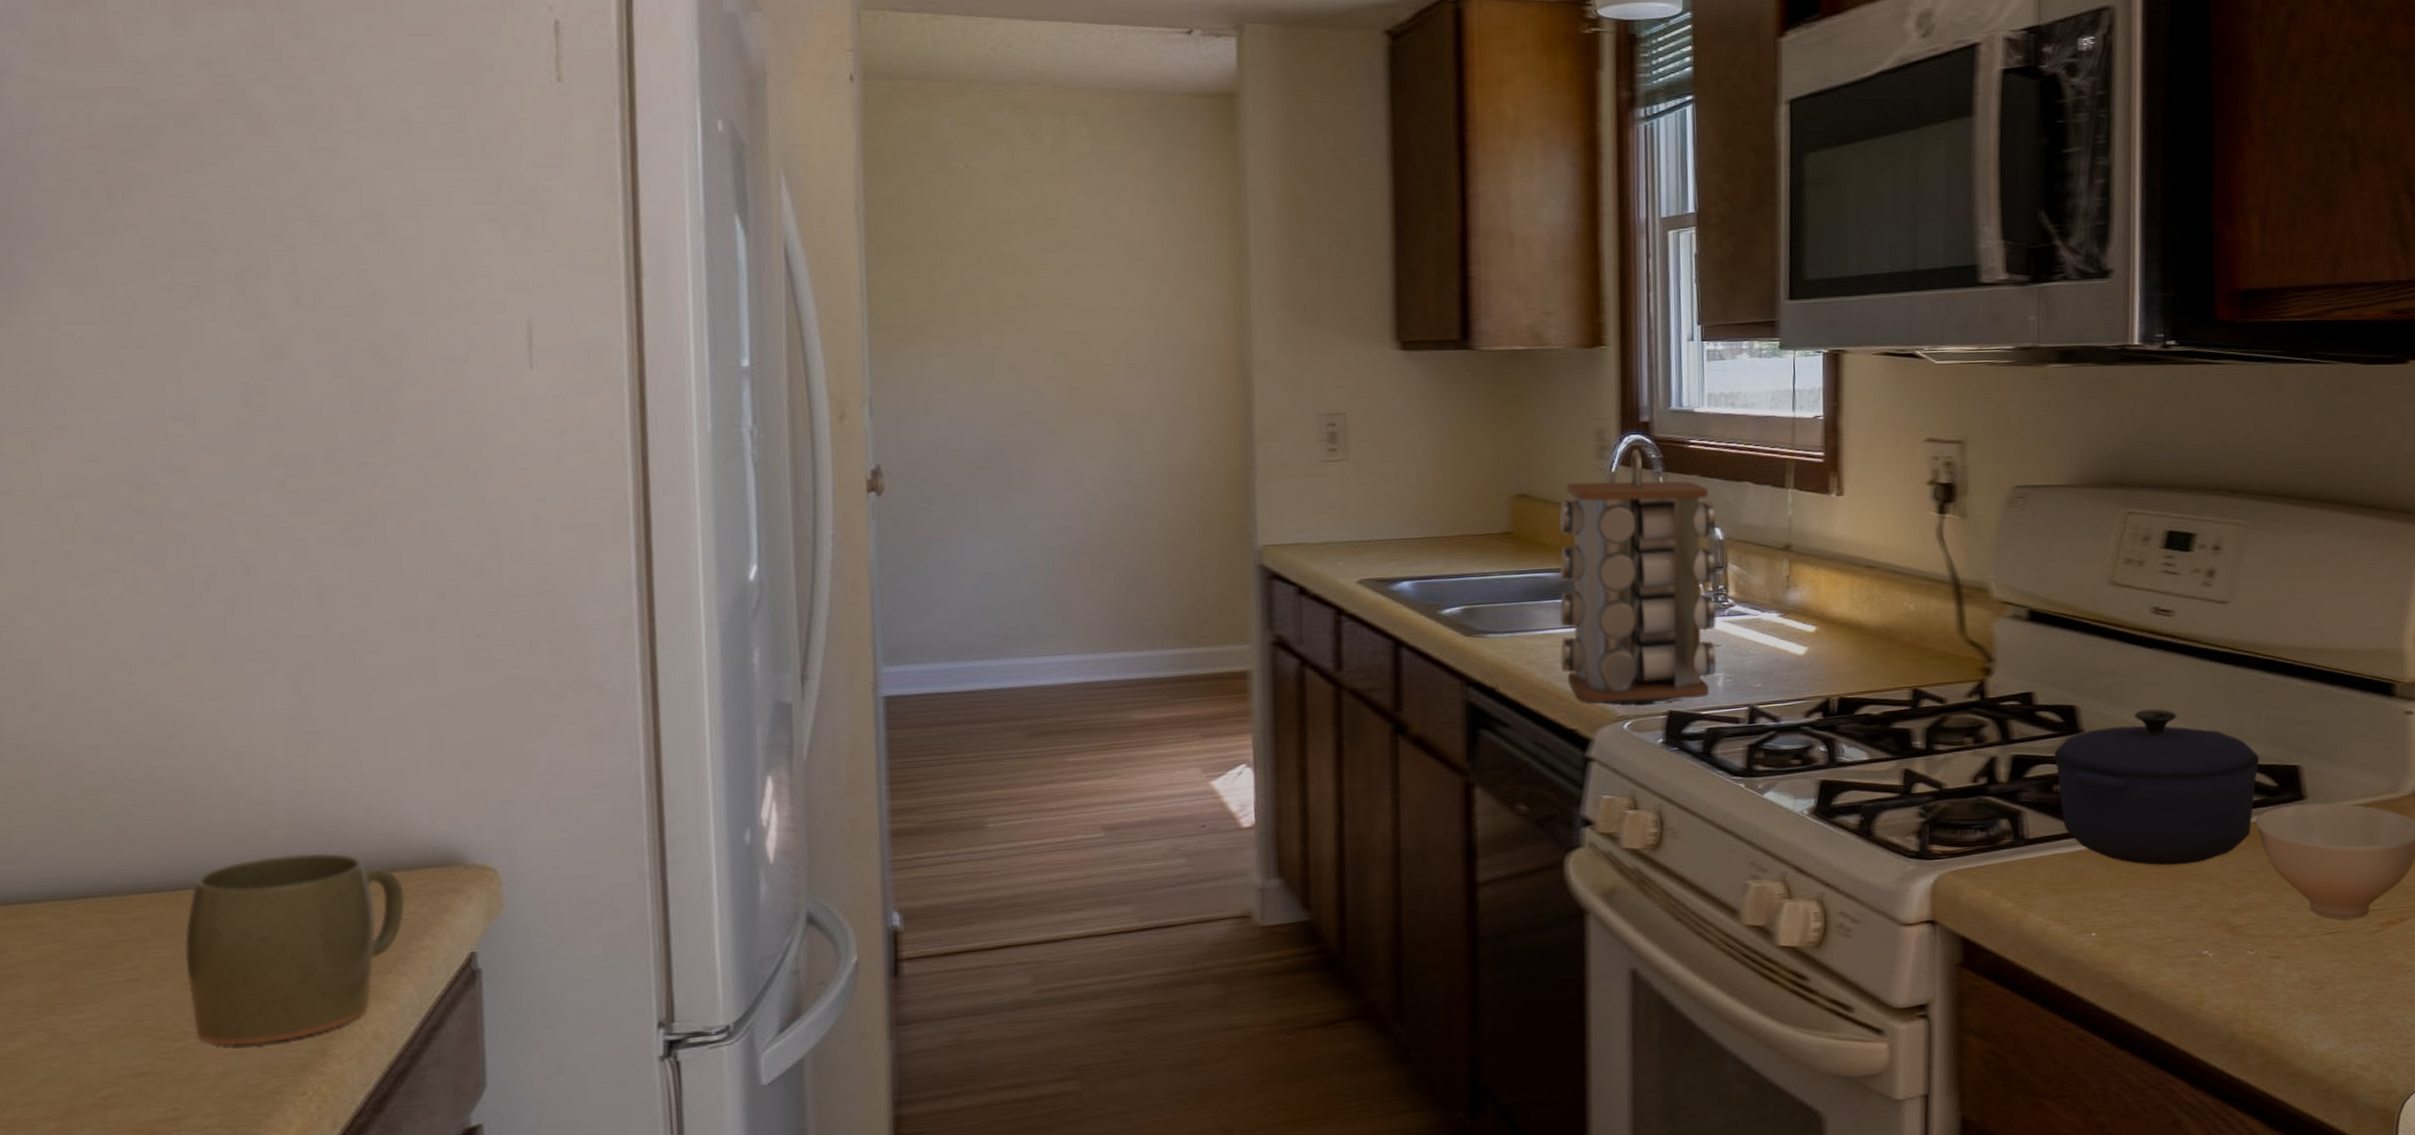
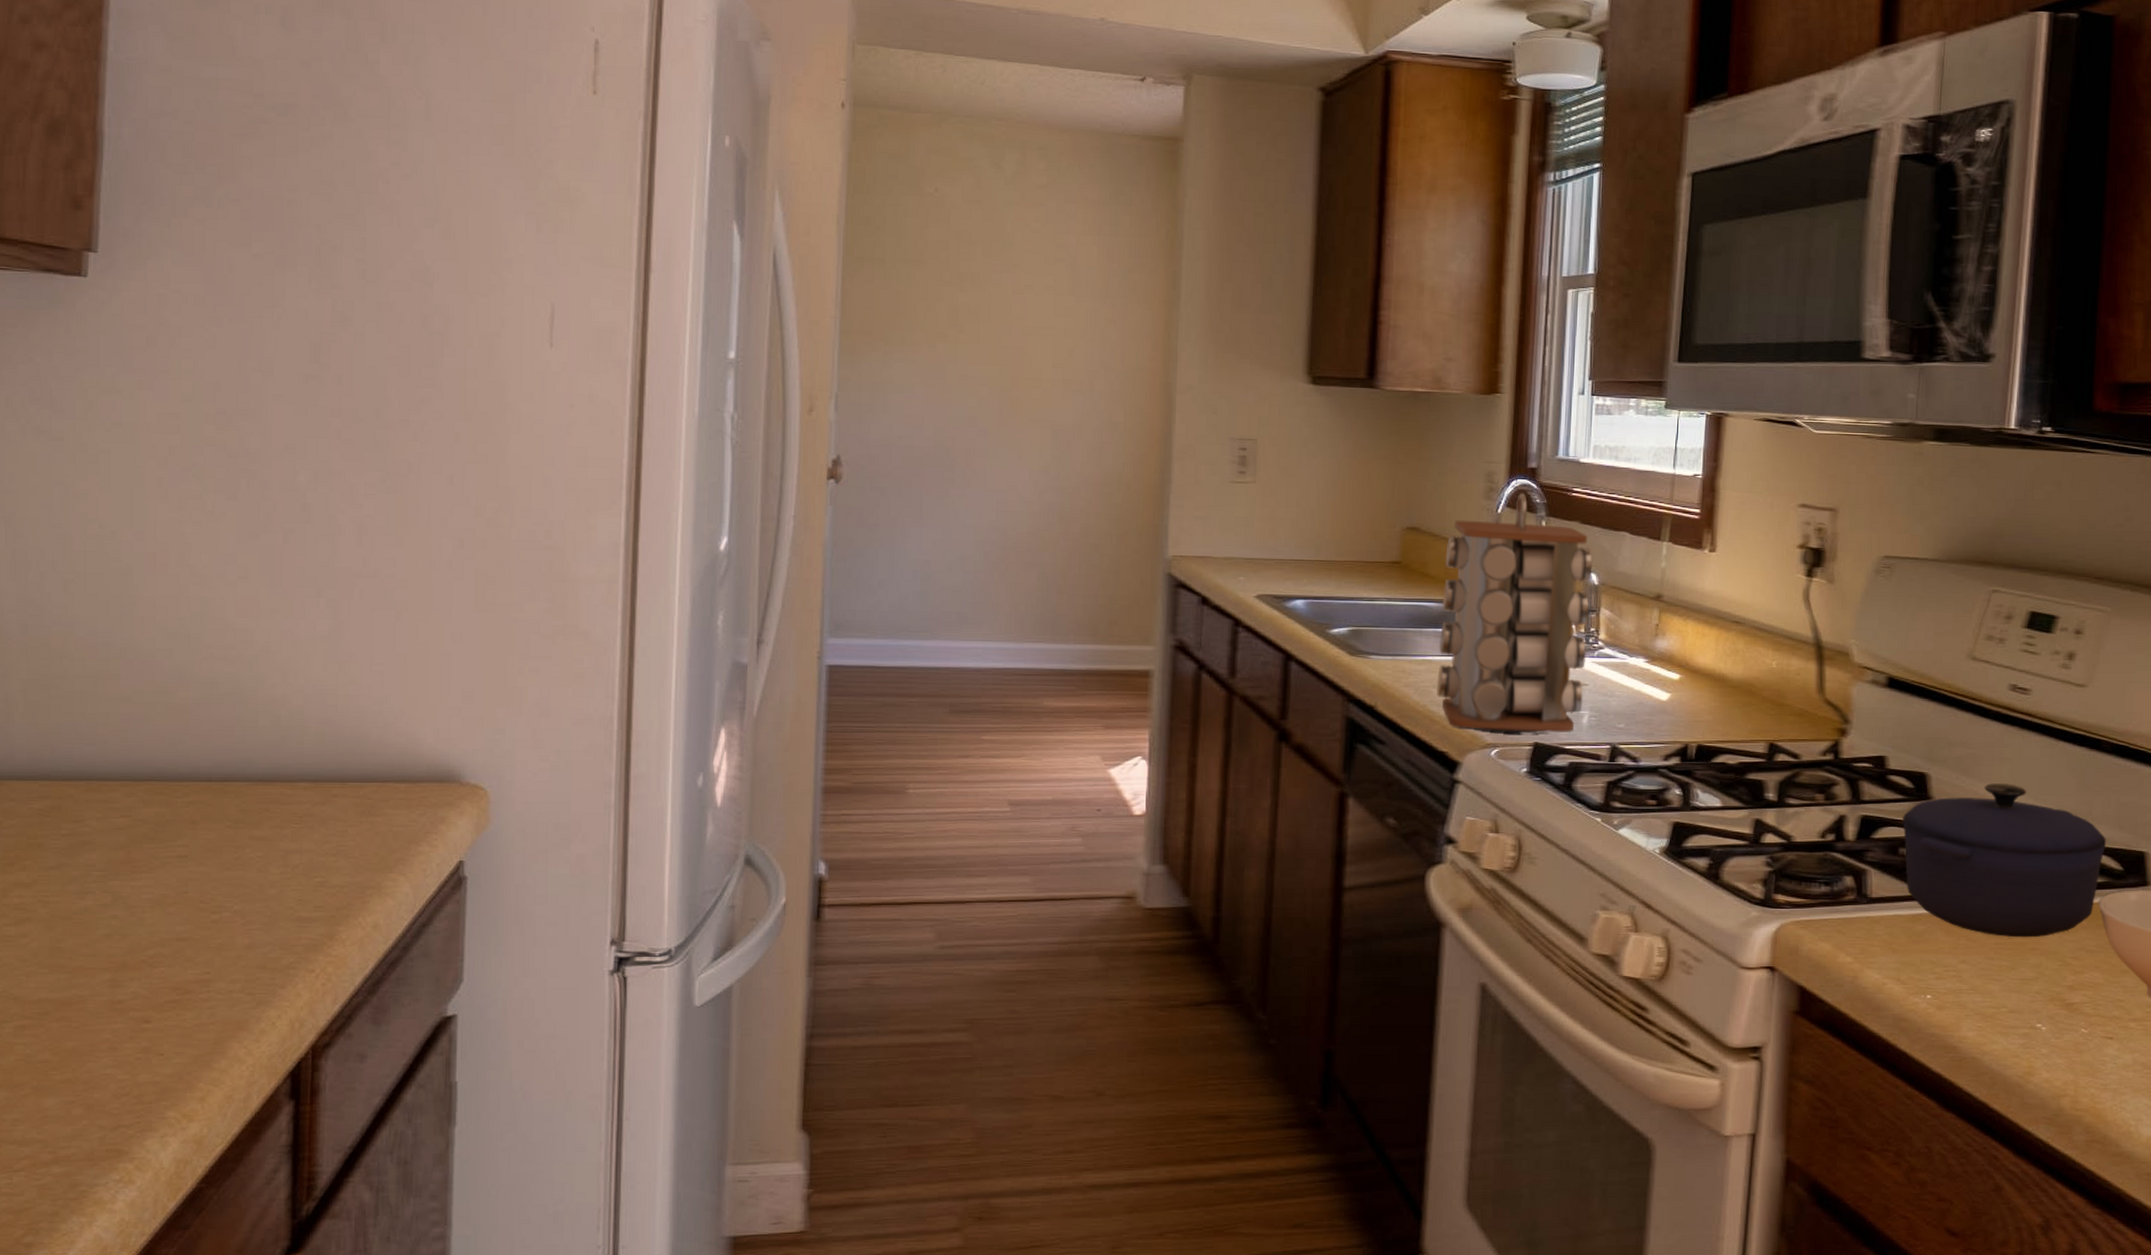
mug: present [185,852,405,1046] -> none [226,760,409,924]

